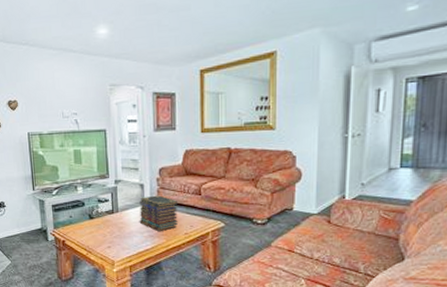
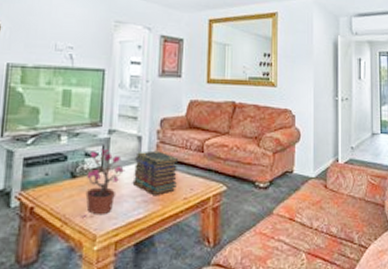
potted plant: none [101,195,132,248] -> present [81,148,125,217]

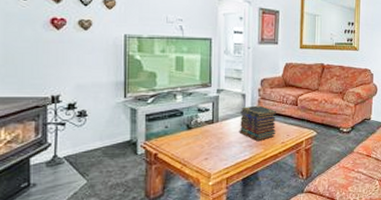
potted plant: present [81,148,125,217] -> none [197,104,233,160]

